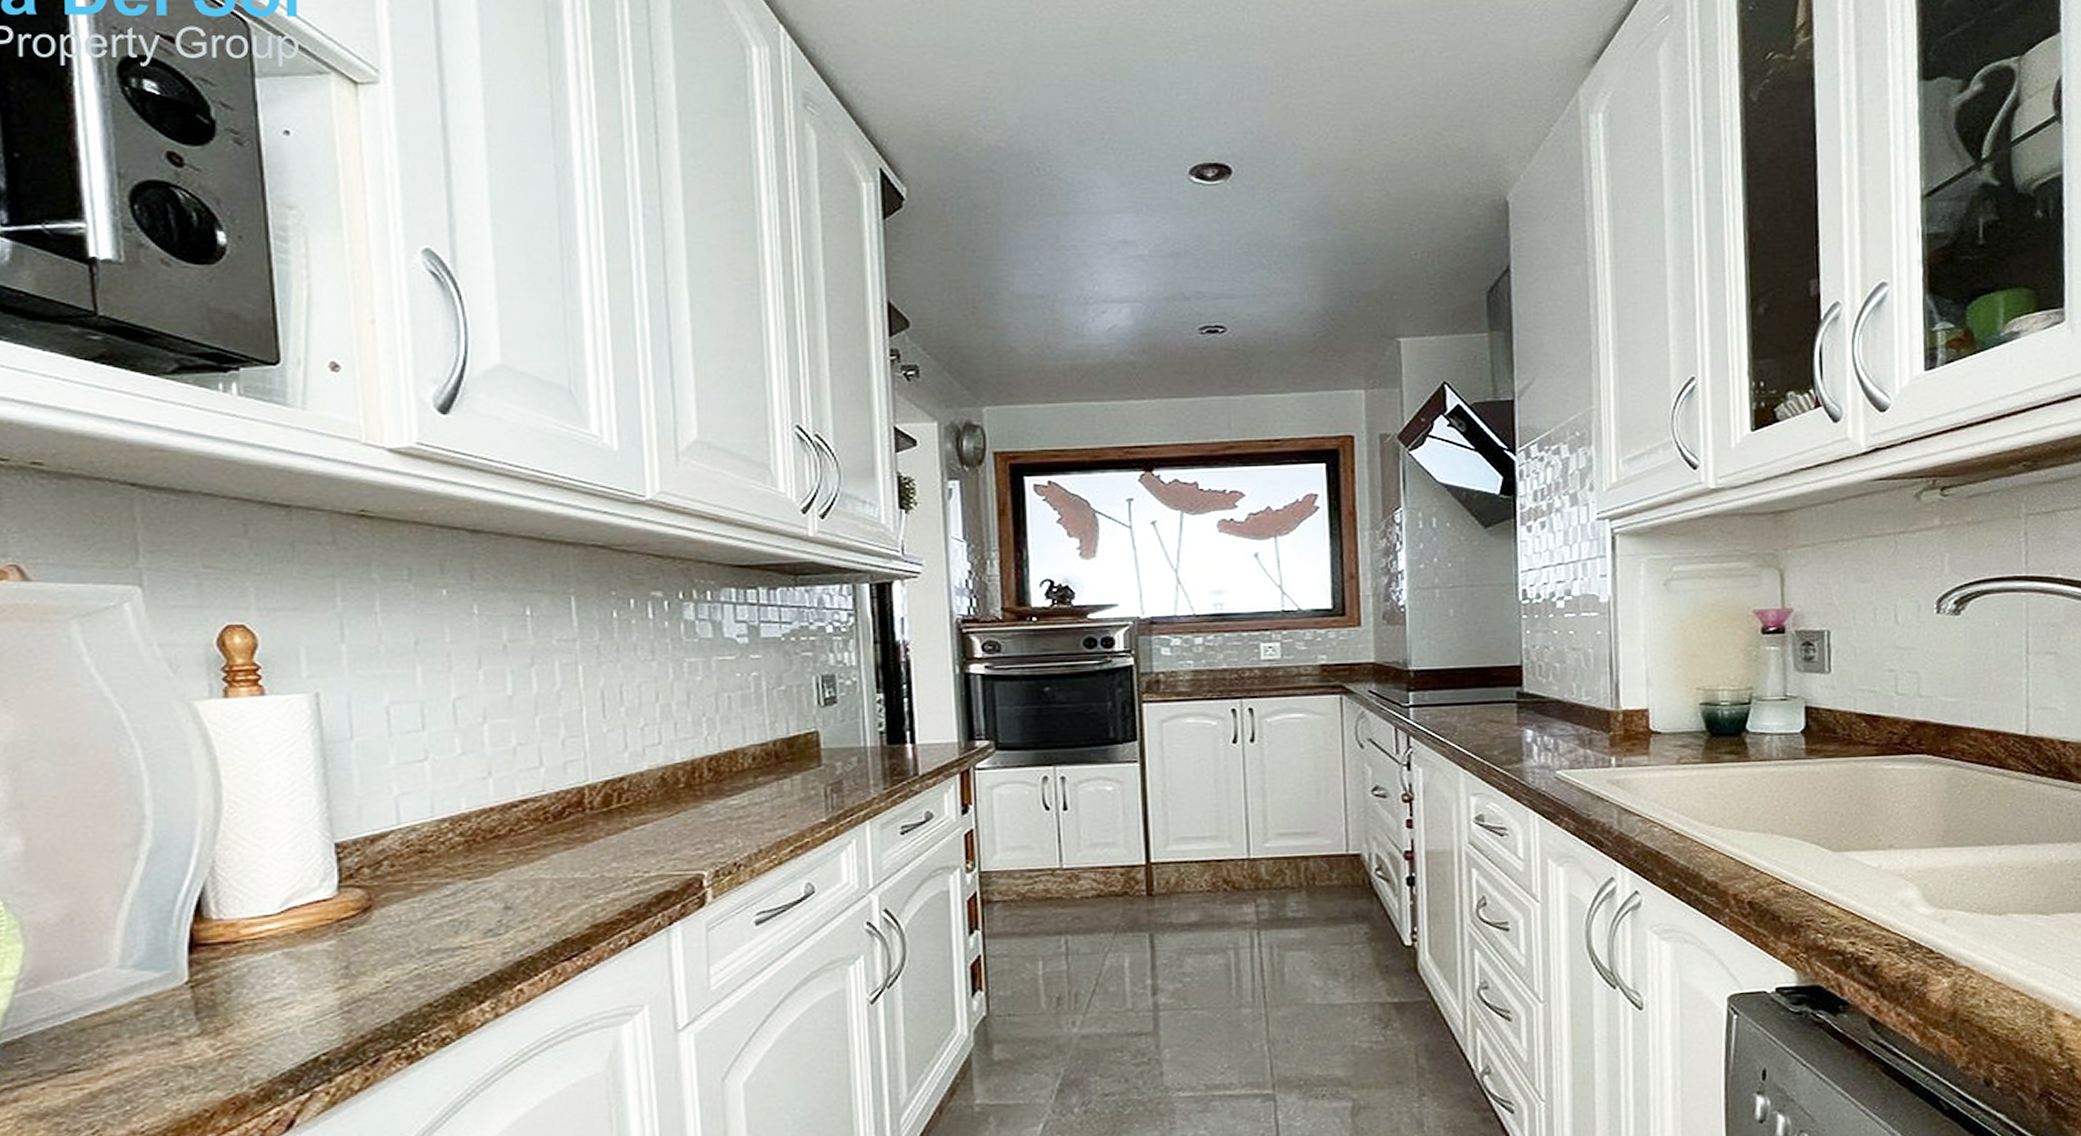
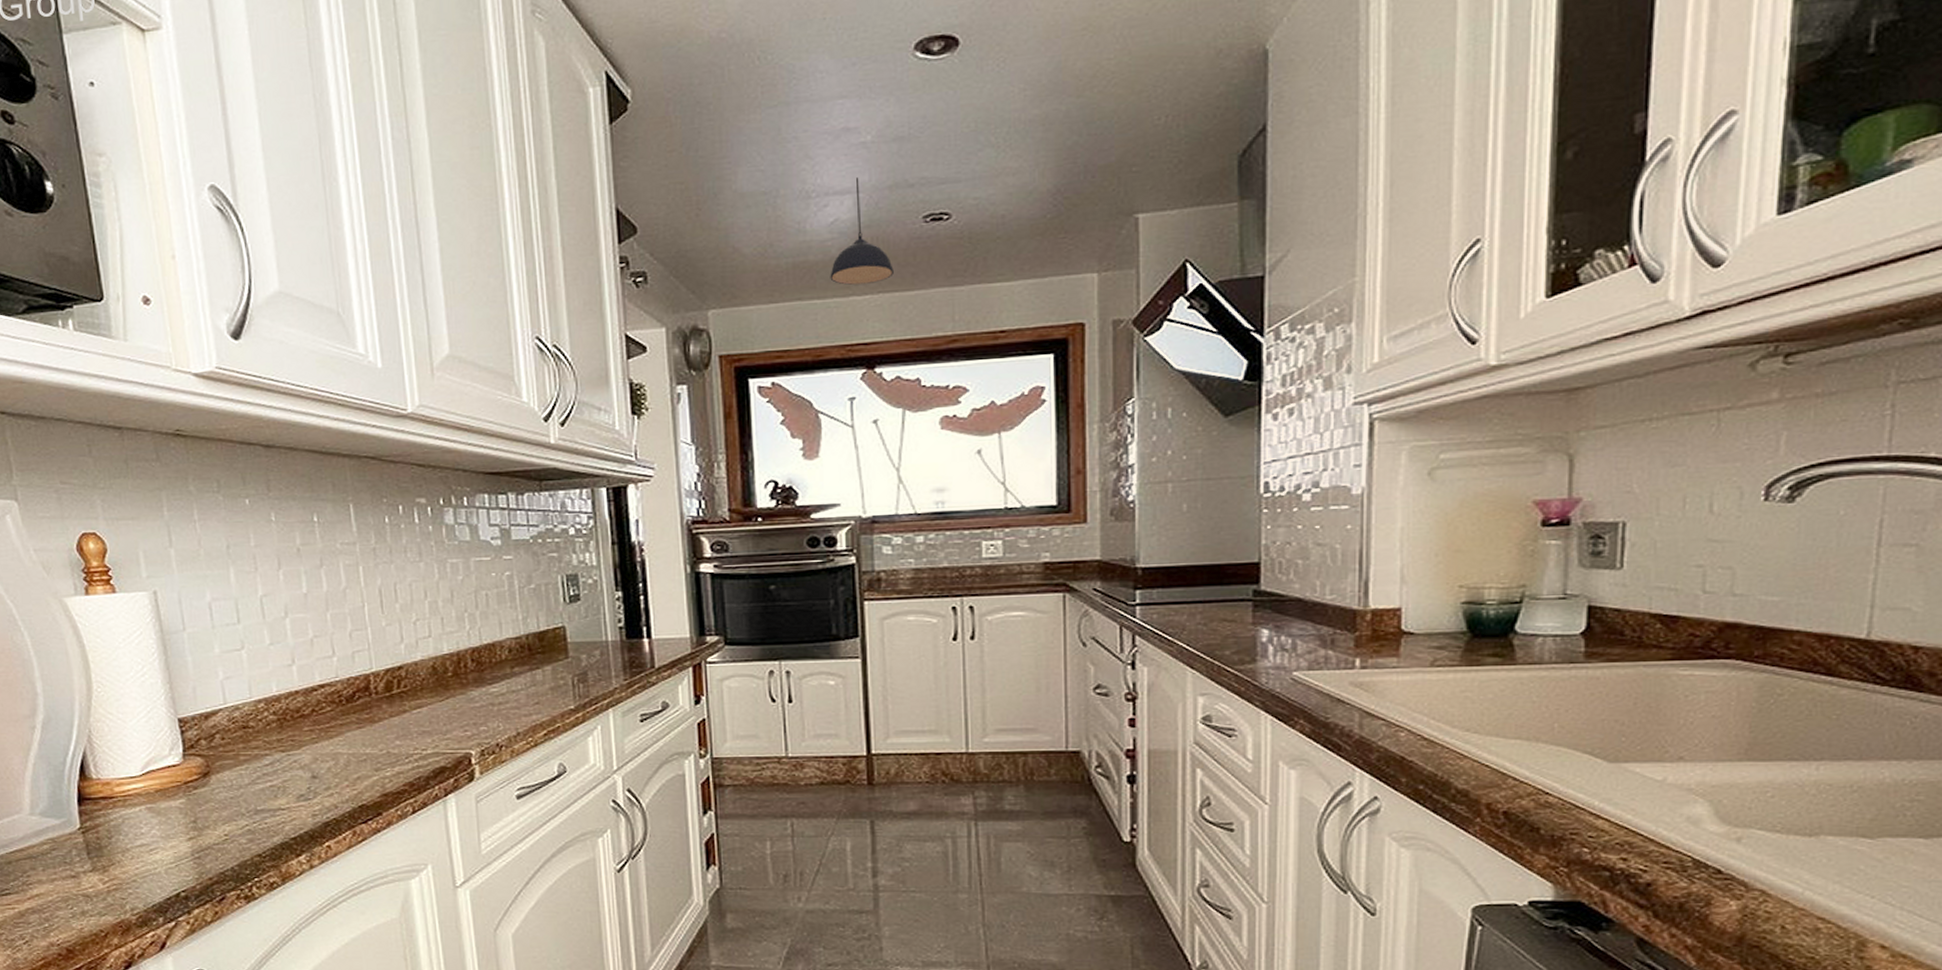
pendant light: none [1108,287,1171,390] -> present [830,177,894,286]

